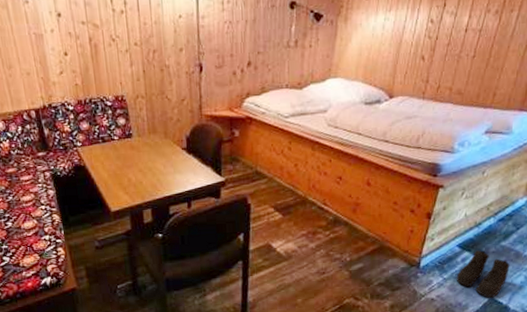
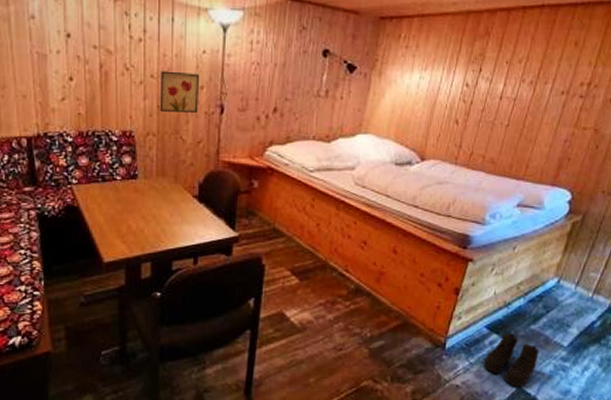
wall art: none [143,37,180,75] -> present [159,70,199,113]

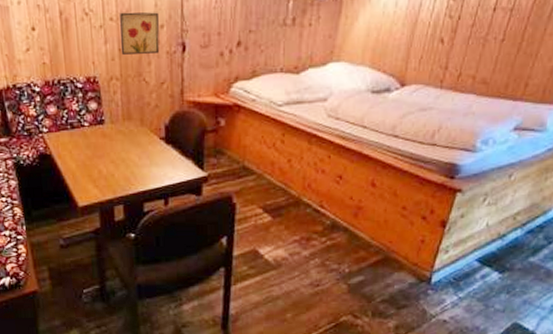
boots: present [483,333,539,387] -> none [473,266,539,322]

